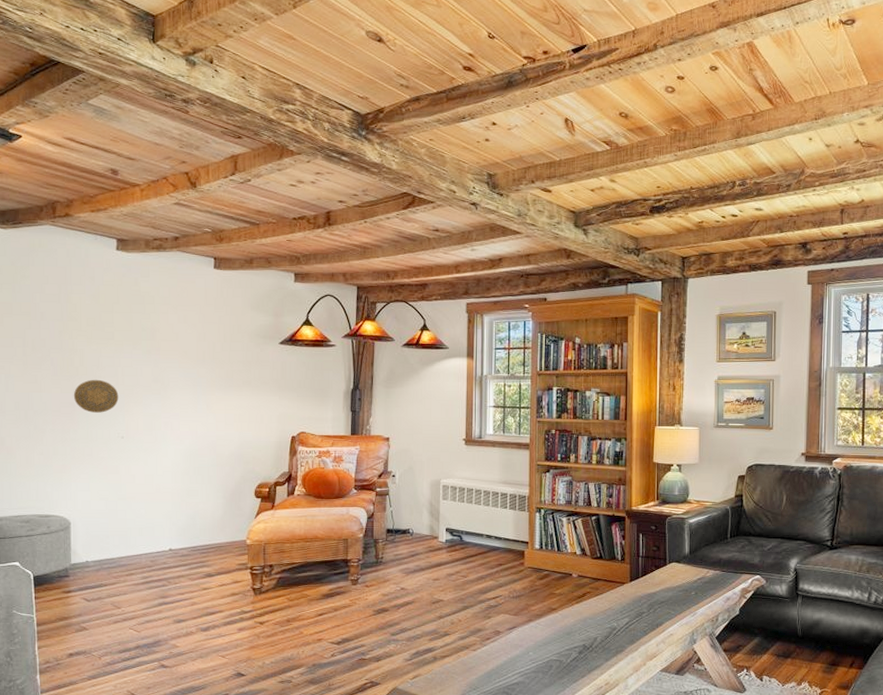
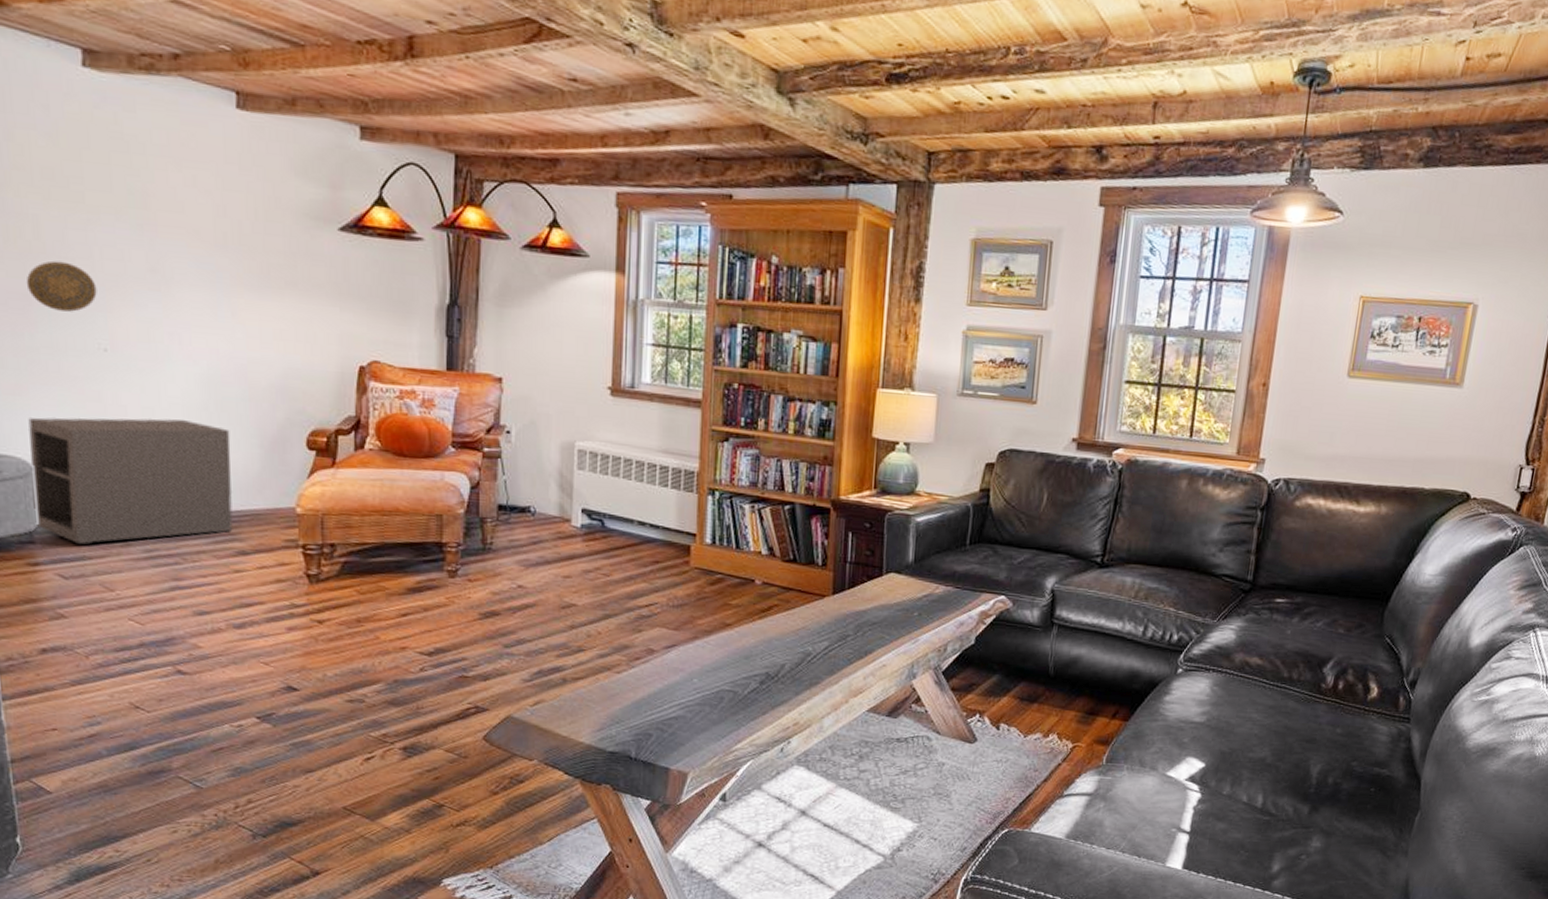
storage cabinet: none [69,482,203,575] -> present [28,417,233,545]

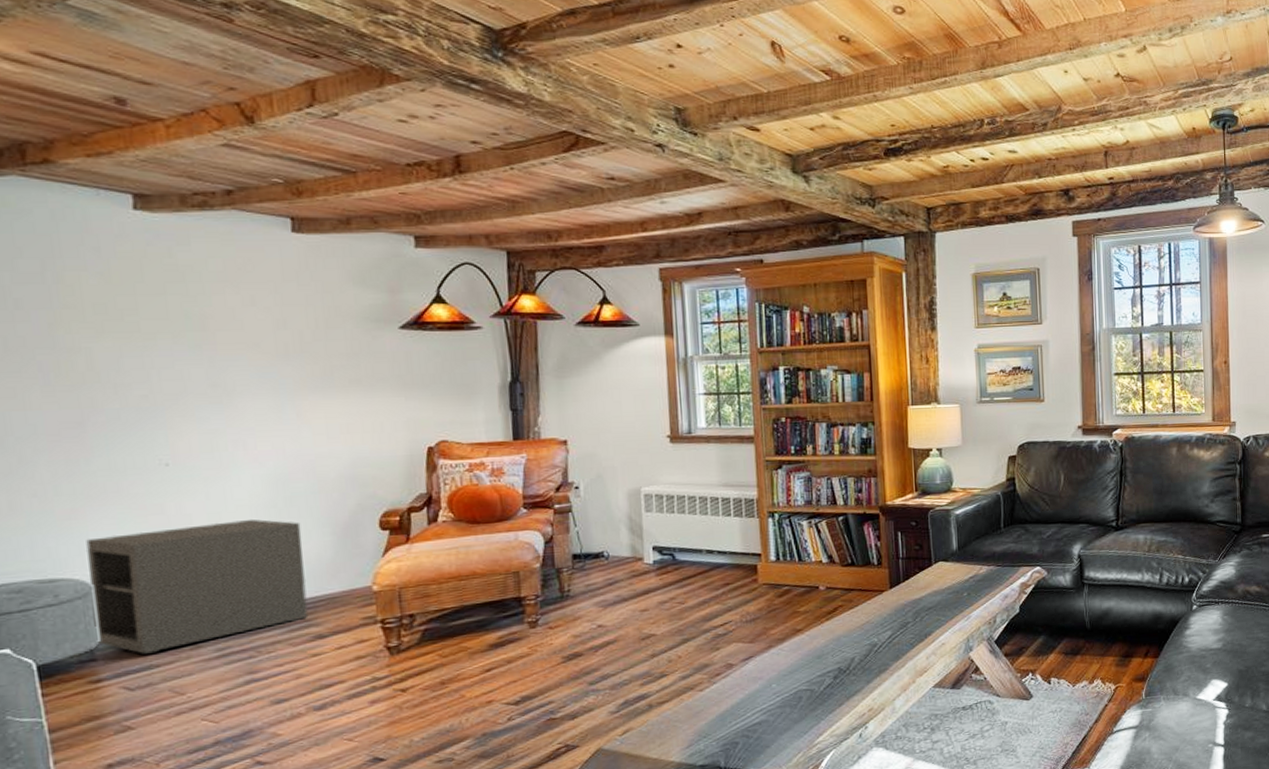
decorative plate: present [26,260,97,312] -> none [80,388,156,434]

